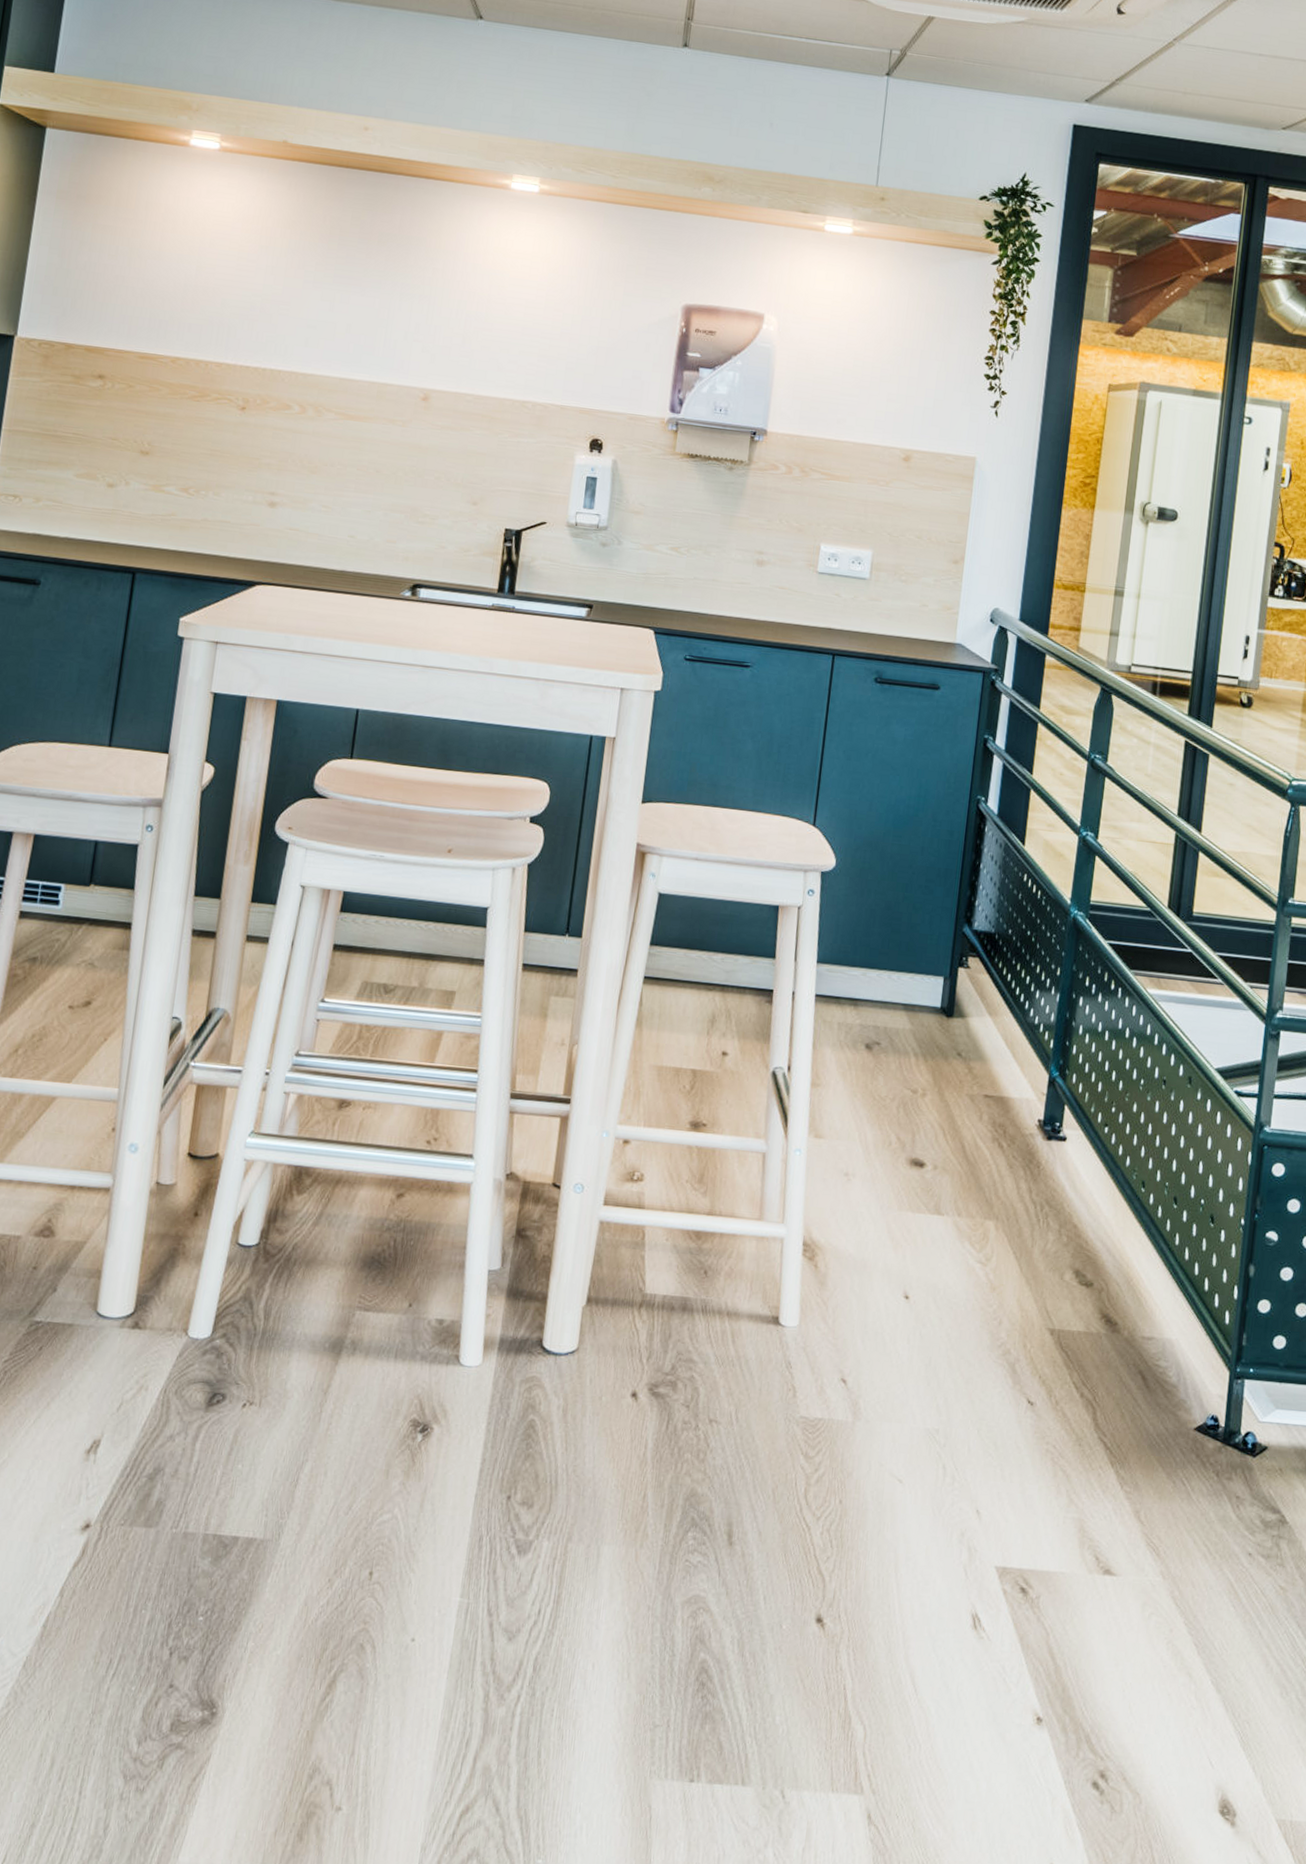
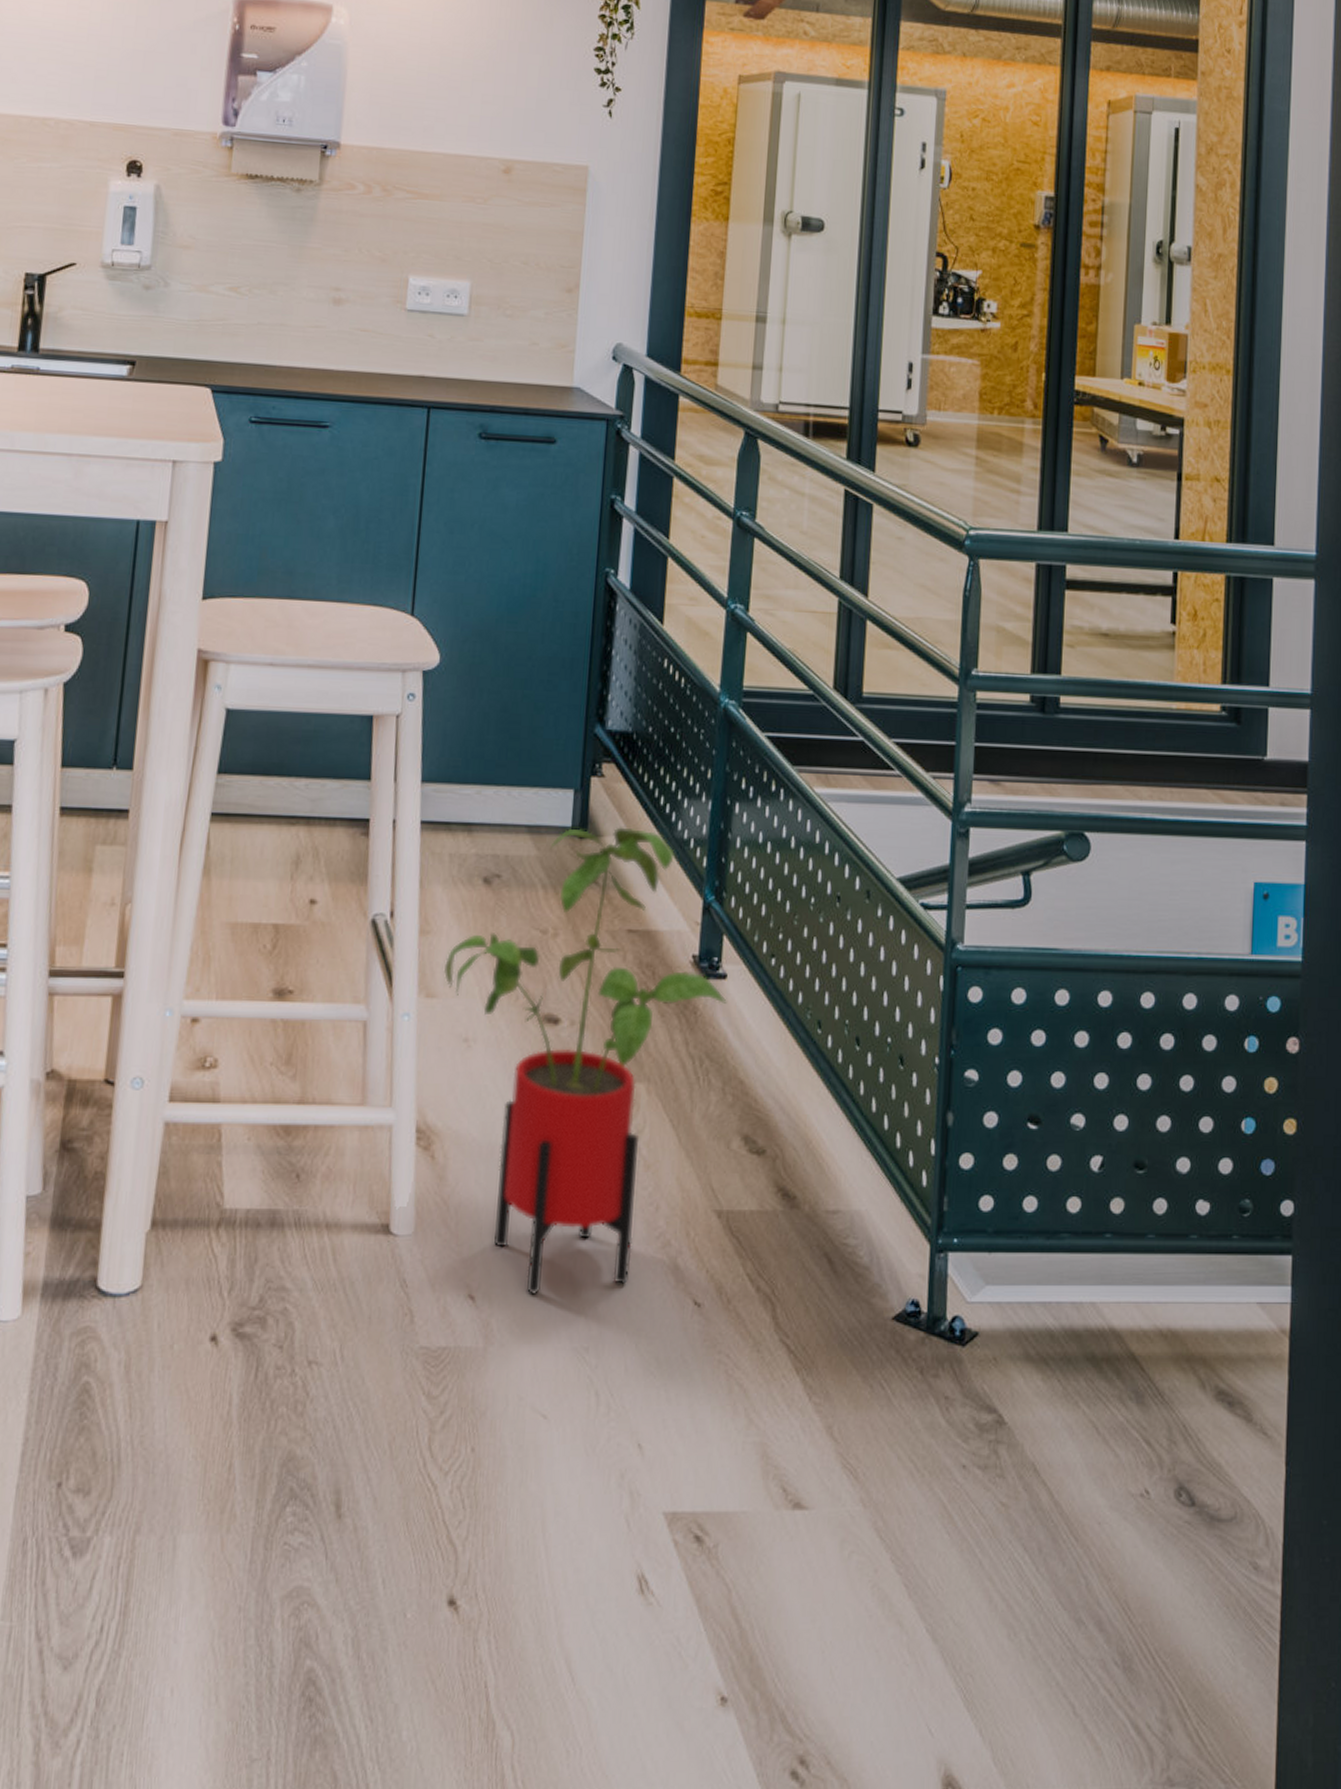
house plant: none [829,1008,1066,1384] -> present [443,827,727,1296]

